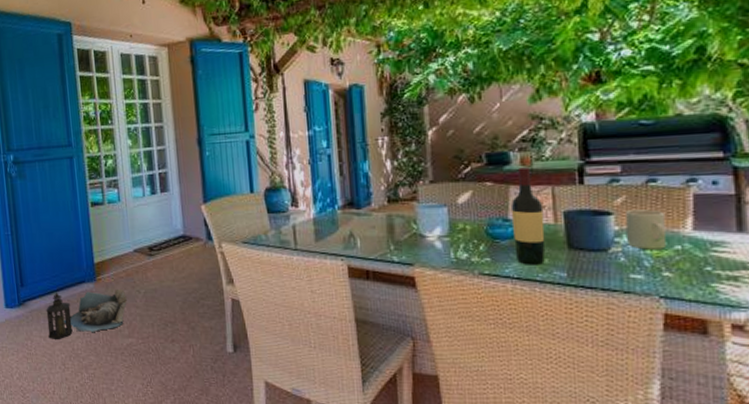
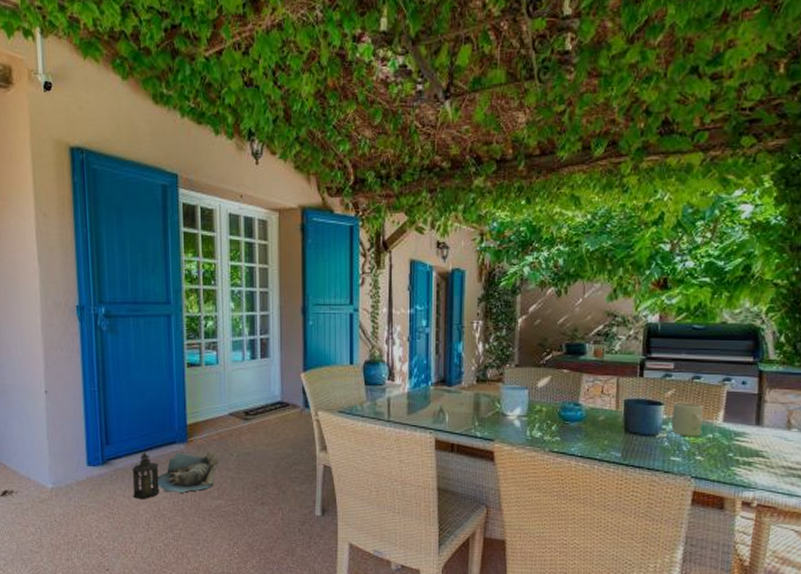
wine bottle: present [510,167,545,265] -> none [581,359,609,446]

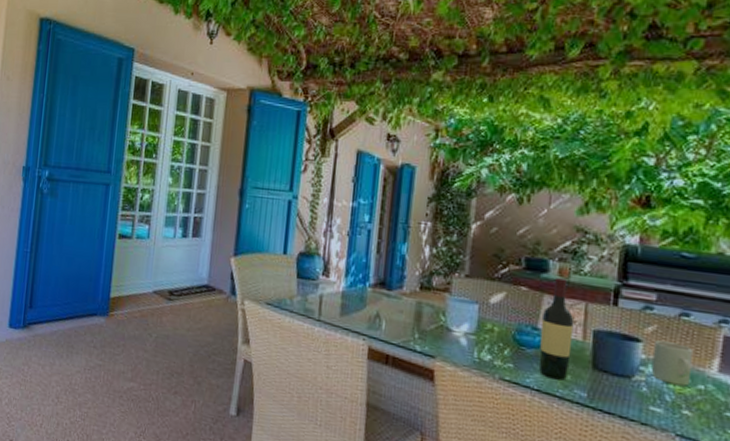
lantern: present [132,451,159,499] -> none [47,320,77,371]
cat: present [150,452,220,494] -> none [66,325,137,370]
wine bottle: none [581,359,609,446] -> present [538,278,575,381]

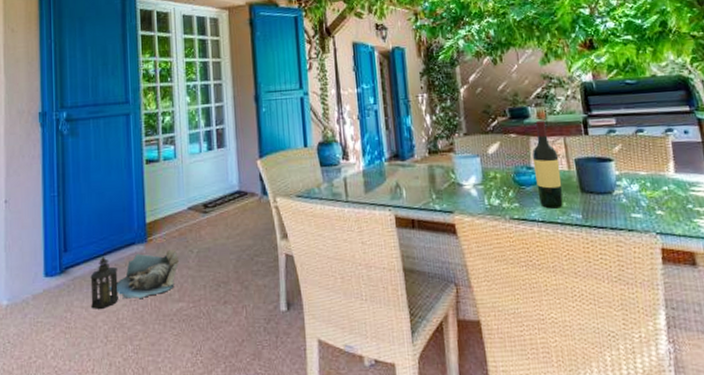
lantern: none [47,320,77,371] -> present [90,256,118,309]
cat: none [66,325,137,370] -> present [109,250,180,299]
cup: present [652,340,693,387] -> none [623,155,657,192]

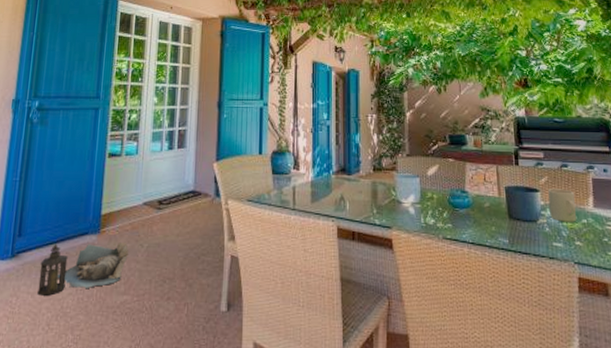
wine bottle: present [532,120,563,209] -> none [467,149,492,232]
cup: none [623,155,657,192] -> present [548,189,577,222]

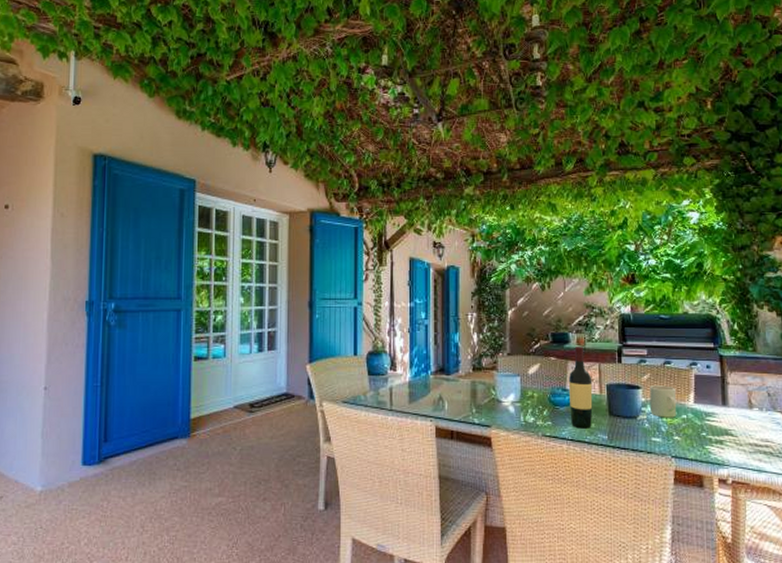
lantern: present [37,243,68,296] -> none [129,448,158,499]
cat: present [57,243,129,289] -> none [148,446,222,492]
wine bottle: none [467,149,492,232] -> present [568,347,593,429]

